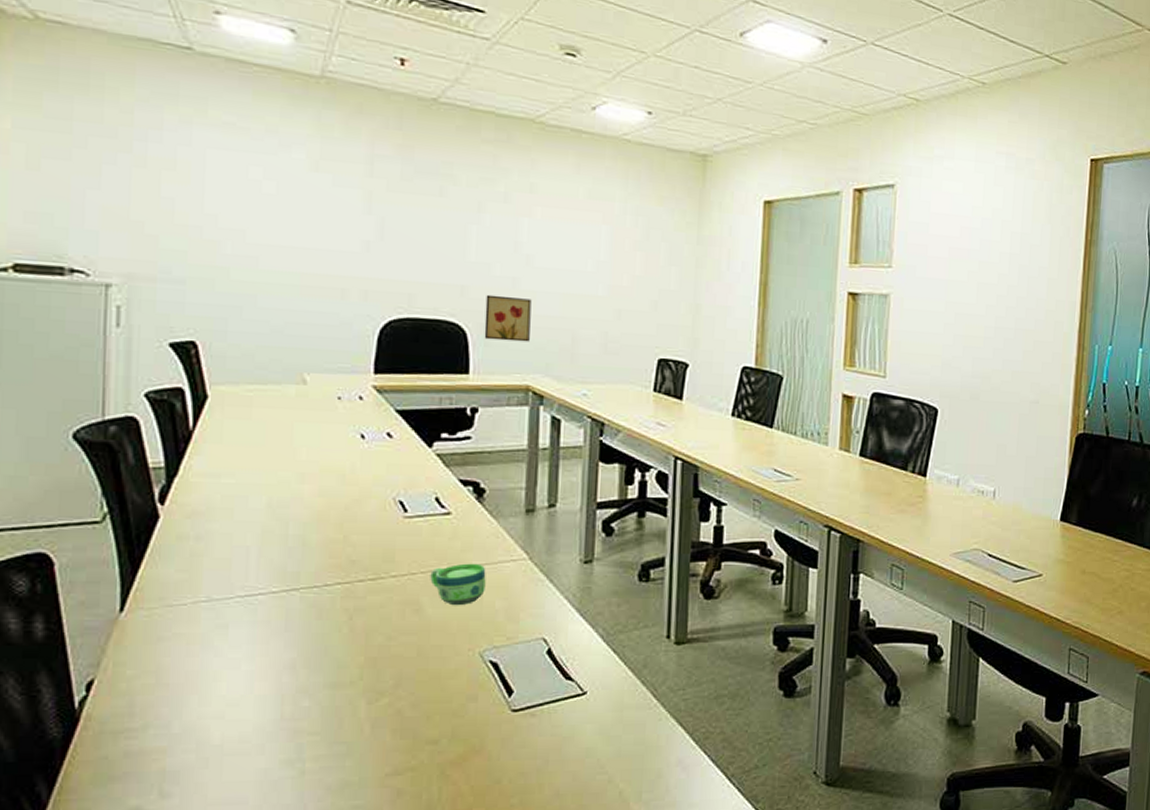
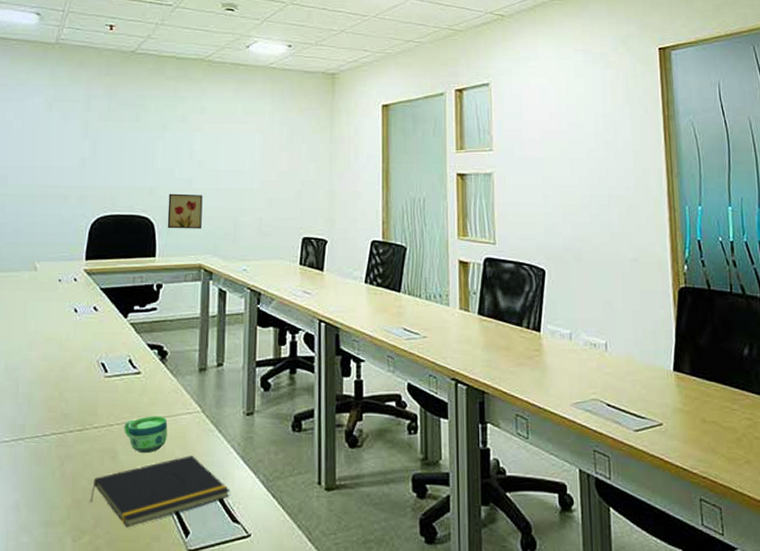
notepad: none [389,608,563,688] -> present [90,455,230,528]

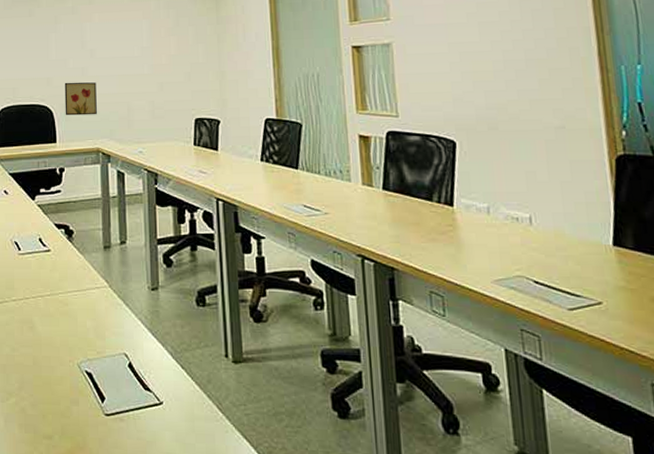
notepad: present [90,455,230,528] -> none [14,327,141,391]
cup: present [124,416,168,454] -> none [39,290,79,325]

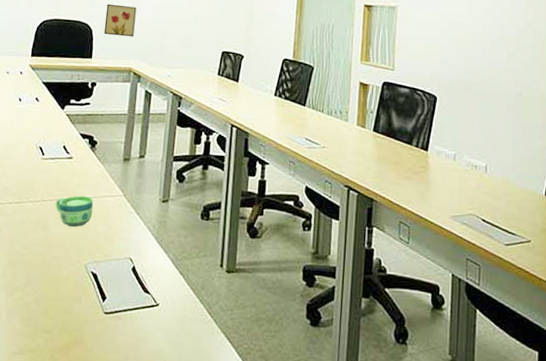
cup: none [39,290,79,325] -> present [55,195,94,228]

